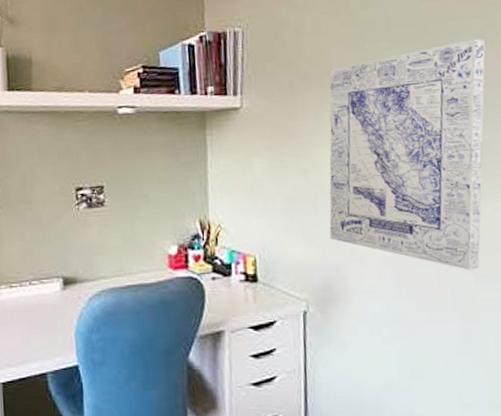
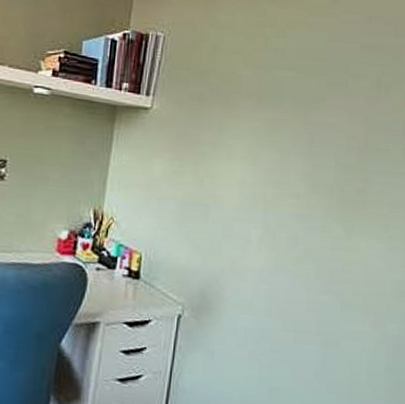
wall art: present [329,38,486,271] -> none [214,84,381,300]

